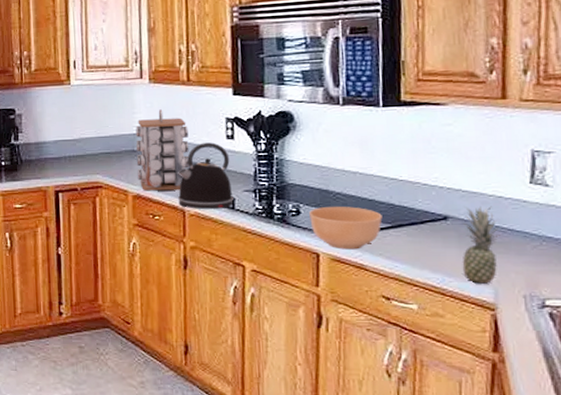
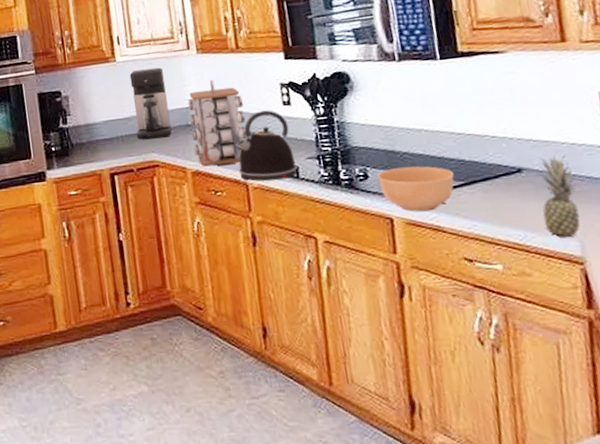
coffee maker: none [82,93,119,161] -> present [129,67,173,139]

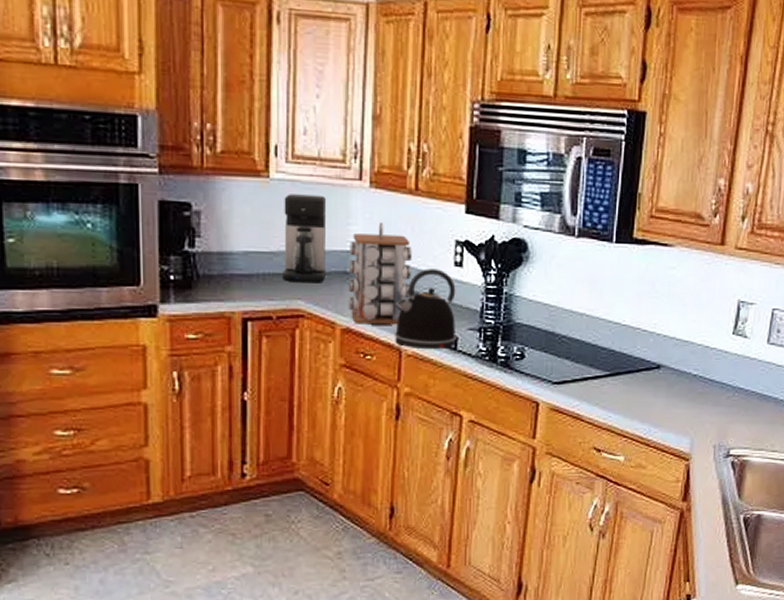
bowl: present [377,166,454,213] -> none [533,351,603,398]
fruit: present [538,154,581,237] -> none [667,355,702,434]

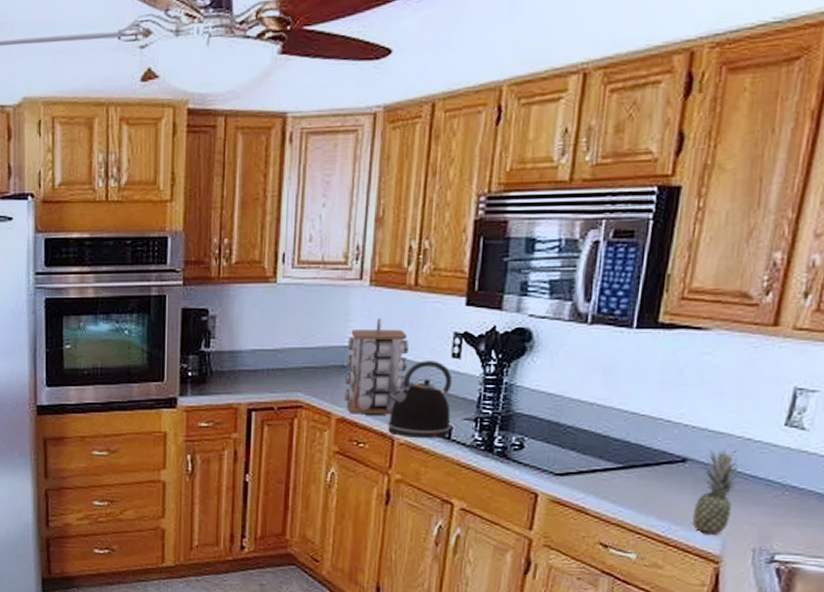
coffee maker: present [283,194,327,283] -> none [285,296,327,377]
fruit: none [667,355,702,434] -> present [692,448,741,534]

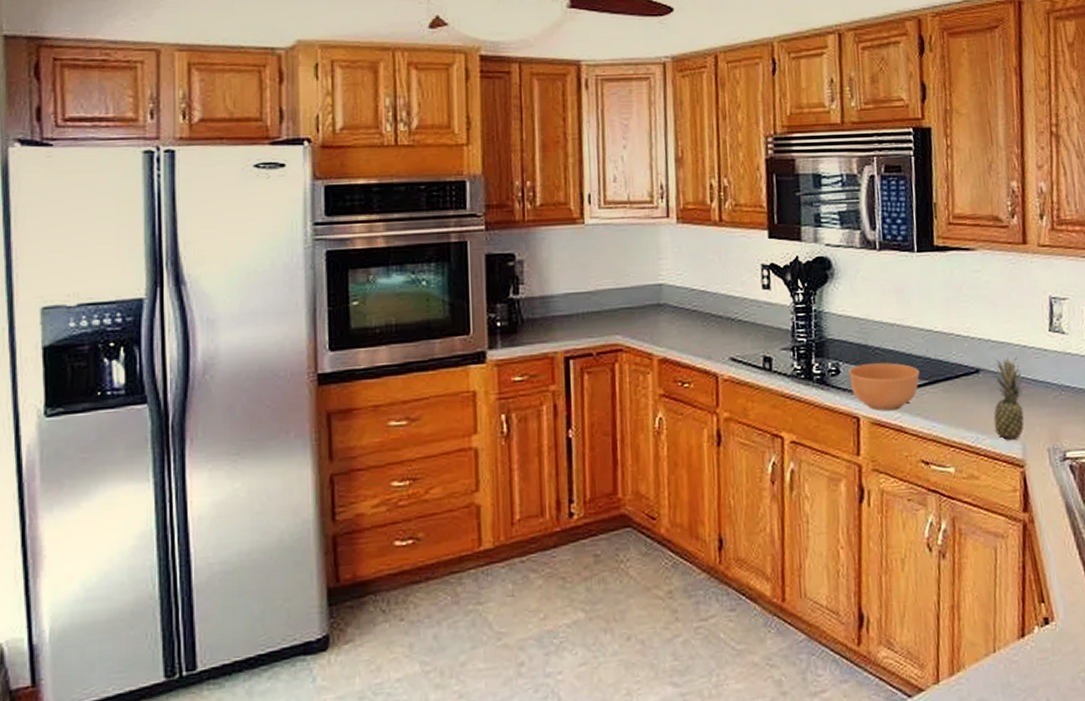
spice rack: present [344,318,409,415] -> none [661,254,722,353]
kettle: present [387,361,453,439] -> none [709,293,771,374]
bowl: none [533,442,615,491] -> present [849,362,920,412]

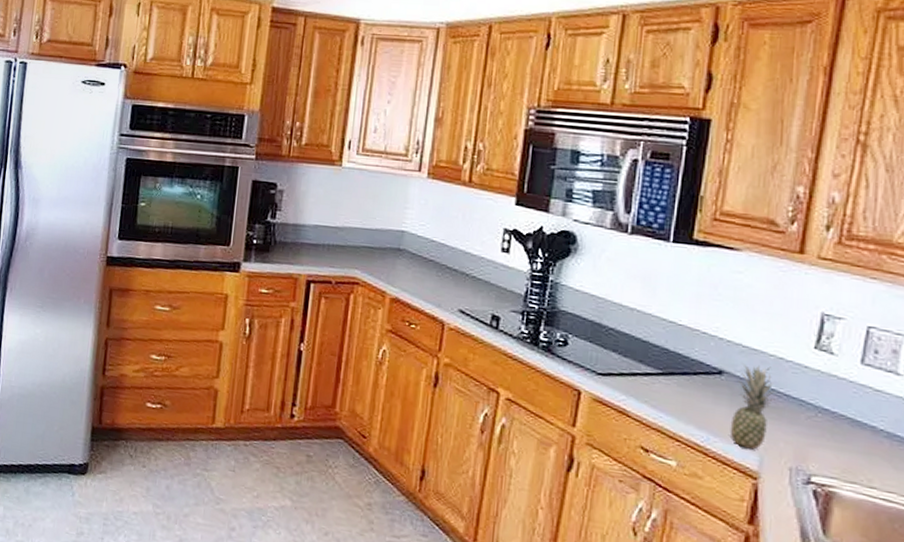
bowl: present [849,362,920,412] -> none [576,341,654,393]

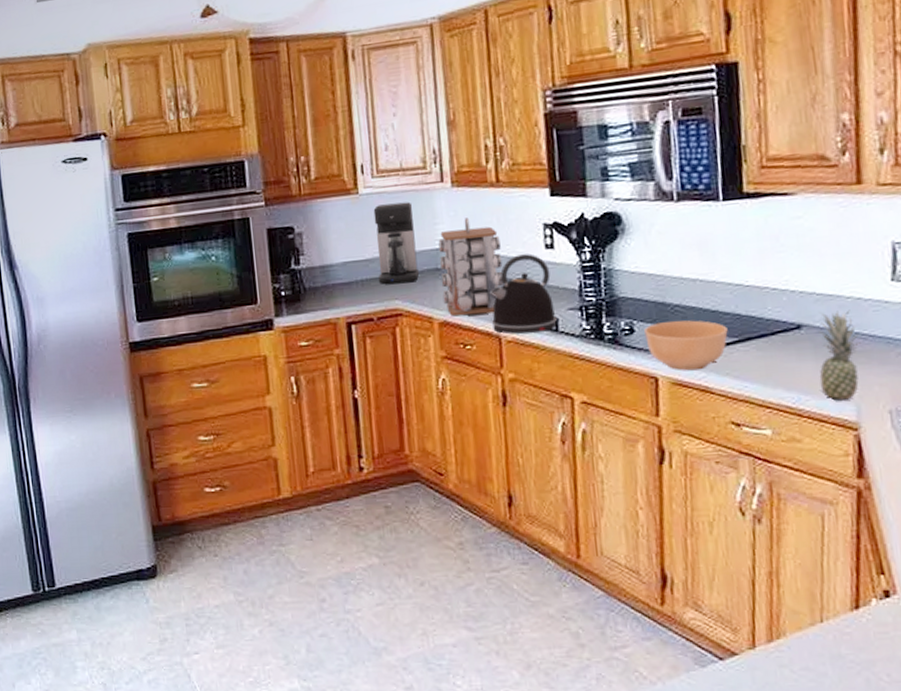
coffee maker: none [344,180,388,257] -> present [373,202,420,284]
spice rack: none [398,208,462,300] -> present [438,217,503,316]
kettle: none [438,252,502,328] -> present [490,254,557,335]
bowl: none [576,341,654,393] -> present [644,320,728,372]

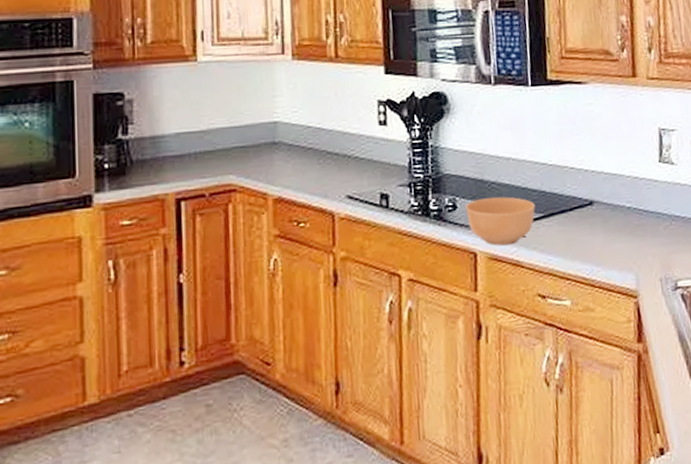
coffee maker: present [373,202,420,284] -> none [212,72,256,158]
spice rack: present [438,217,503,316] -> none [276,91,338,192]
kettle: present [490,254,557,335] -> none [325,129,388,212]
fruit: present [819,309,861,401] -> none [606,187,638,271]

